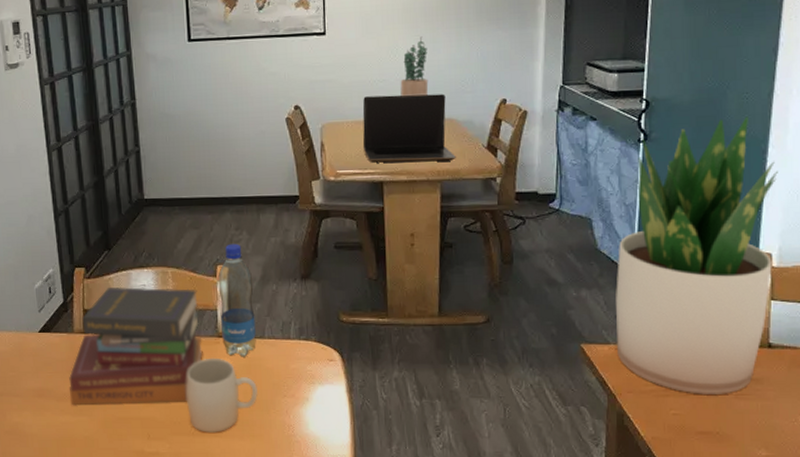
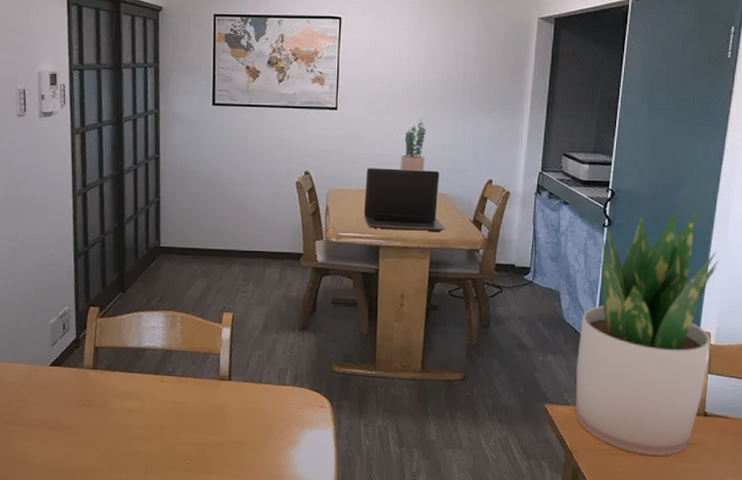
books: present [69,287,203,406] -> none [74,327,204,440]
mug: present [185,358,259,433] -> none [184,399,253,470]
bottle: present [218,243,256,357] -> none [222,293,256,400]

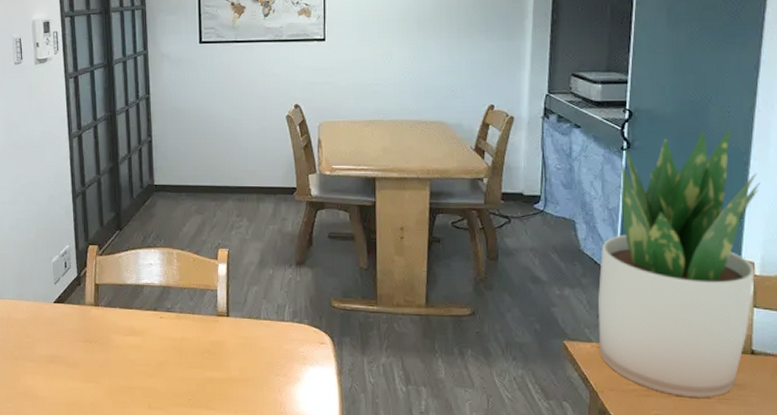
laptop computer: present [363,168,445,231] -> none [357,98,445,161]
vase: present [400,118,426,172] -> none [394,45,420,100]

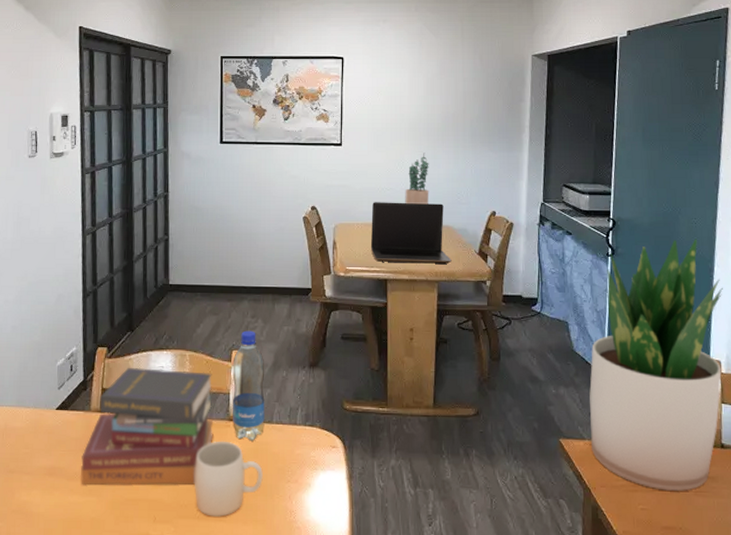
books: none [78,265,203,375] -> present [80,368,214,486]
mug: none [185,335,253,406] -> present [193,441,264,517]
bottle: none [219,229,253,336] -> present [232,330,265,441]
laptop computer: none [357,98,445,161] -> present [370,202,452,264]
vase: none [394,45,420,100] -> present [405,152,429,205]

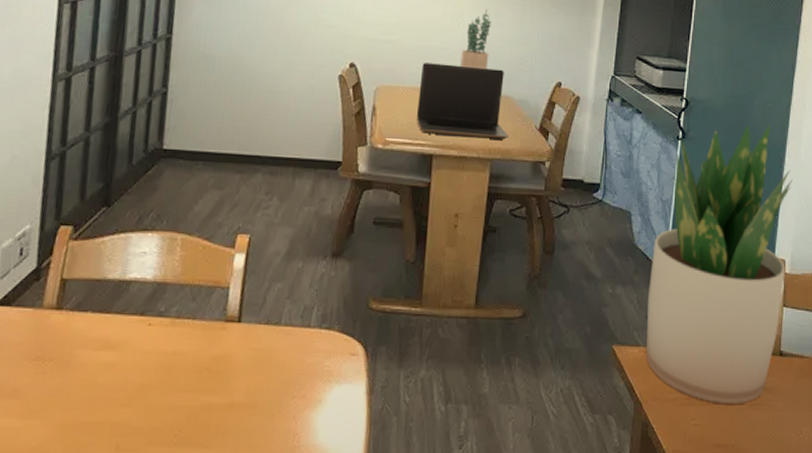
books: present [80,368,214,486] -> none [20,253,209,405]
mug: present [193,441,264,517] -> none [172,347,264,443]
bottle: present [232,330,265,441] -> none [229,210,277,348]

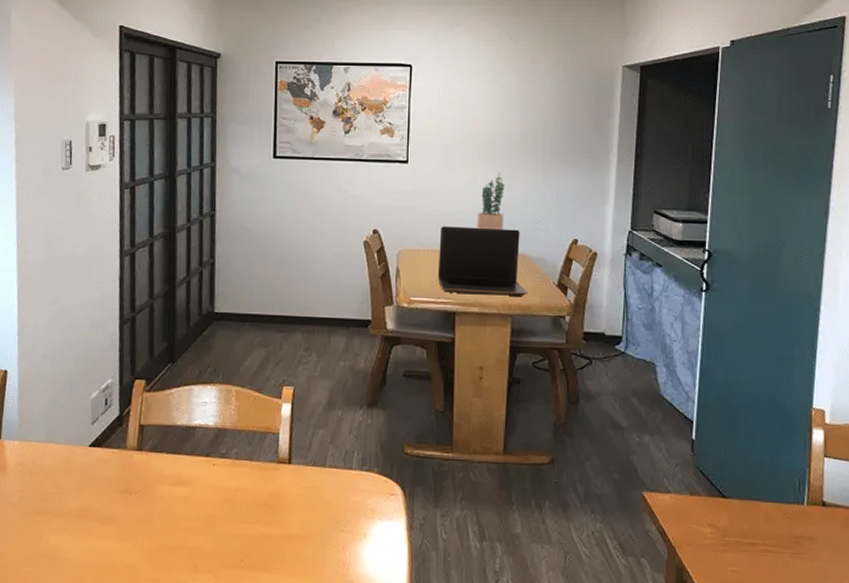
planter: present [646,125,792,404] -> none [677,274,830,552]

